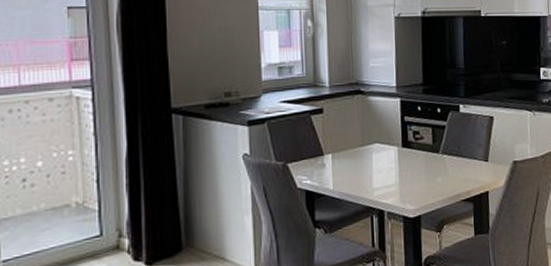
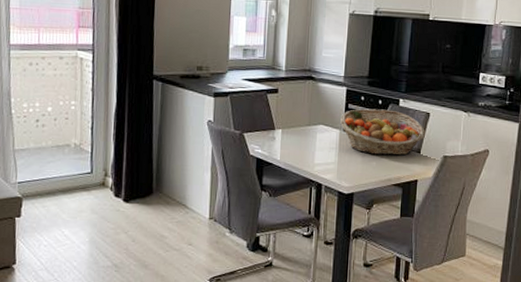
fruit basket: none [397,118,491,170] -> present [340,109,425,156]

